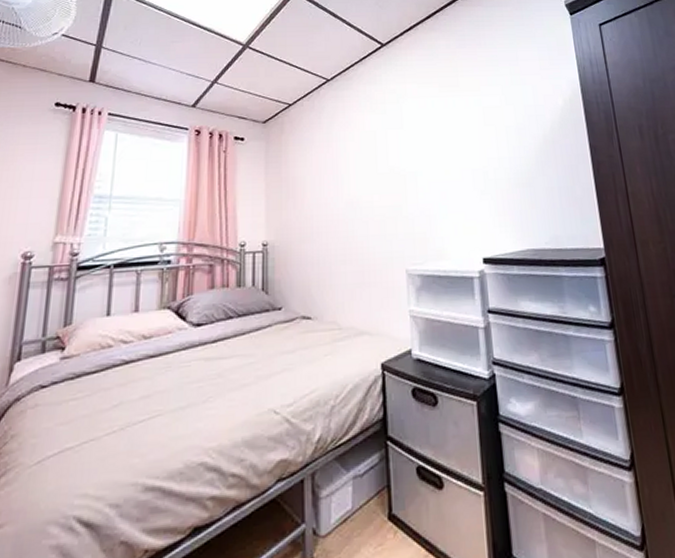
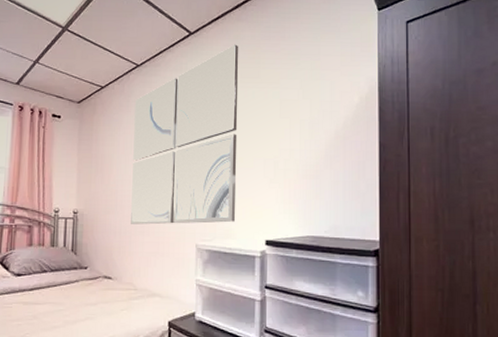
wall art: none [327,54,448,253] -> present [131,44,239,225]

